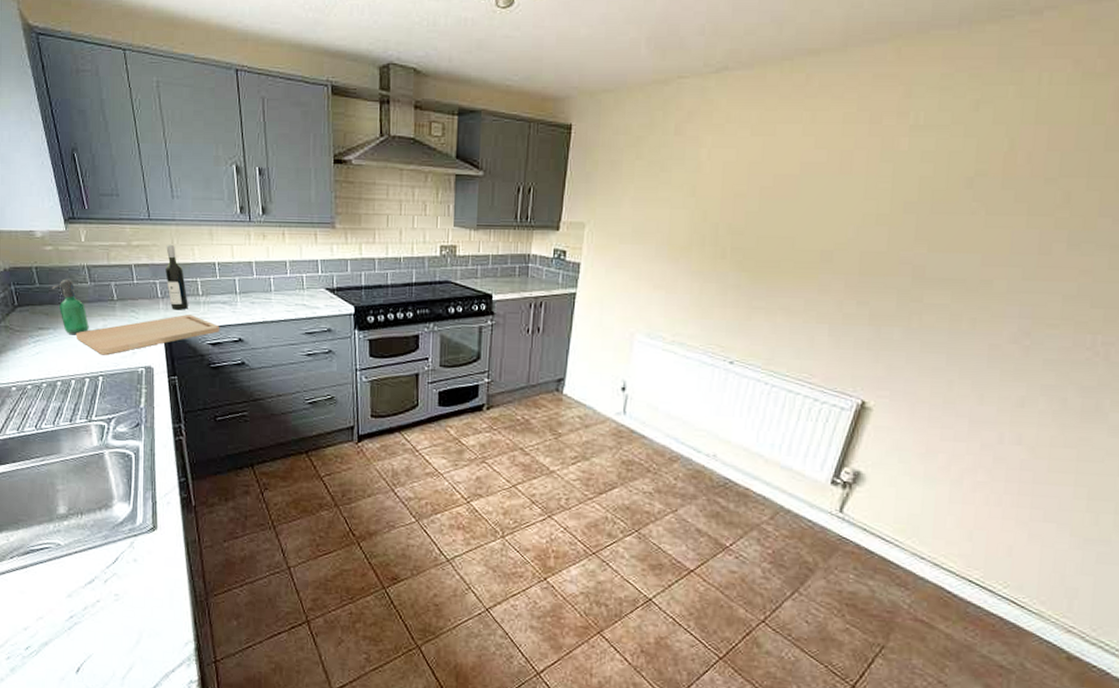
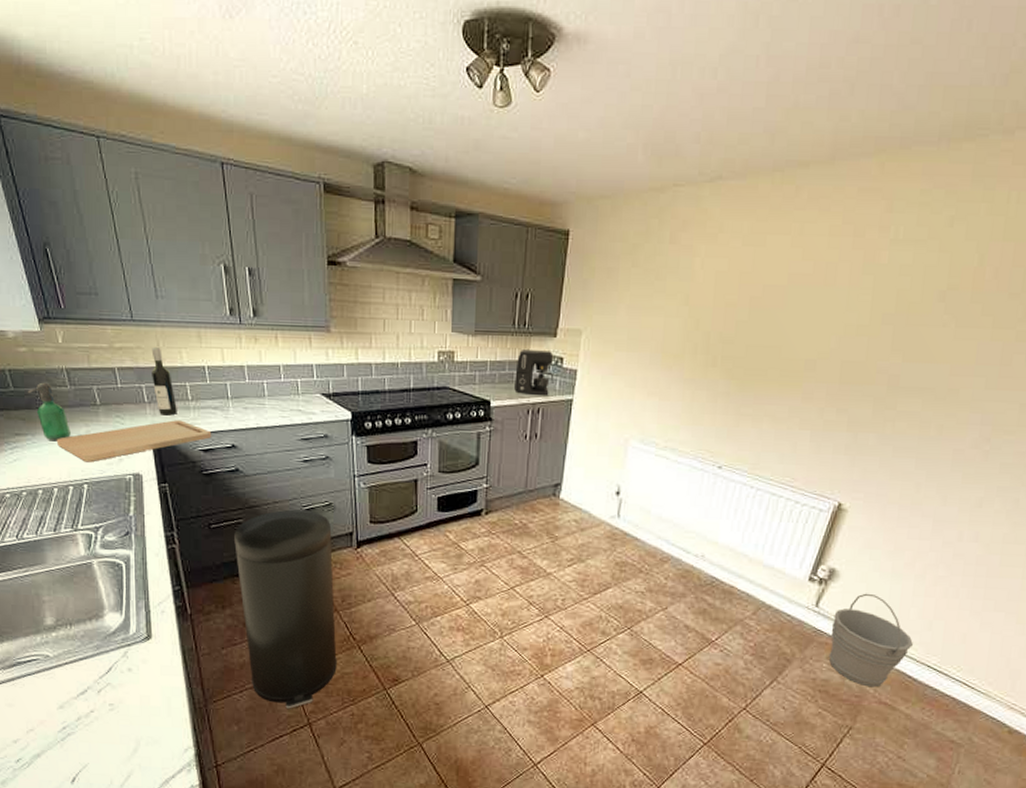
pedal bin: none [239,402,336,606] -> present [234,509,337,710]
coffee maker: none [516,243,557,290] -> present [514,350,554,396]
bucket: none [855,498,951,603] -> present [828,593,913,688]

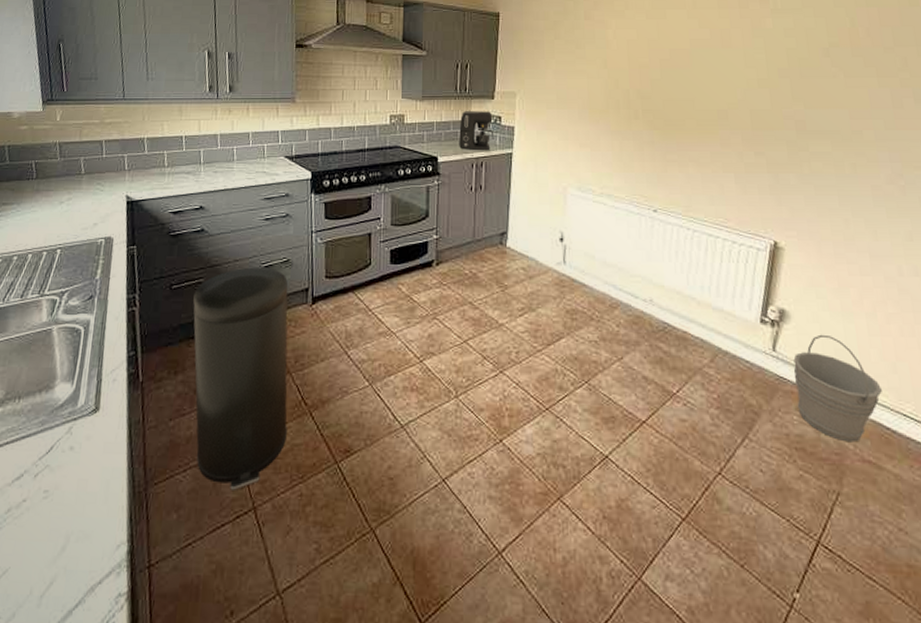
soap dispenser: present [27,382,71,442] -> none [20,155,54,209]
cutting board: present [56,420,212,463] -> none [38,185,183,228]
bottle: present [151,348,177,416] -> none [134,122,154,181]

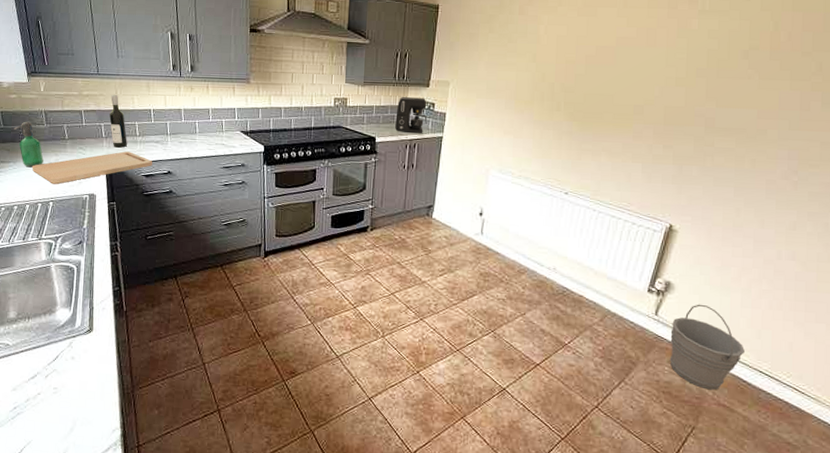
soap dispenser: none [20,155,54,209] -> present [13,121,44,168]
cutting board: none [38,185,183,228] -> present [31,151,153,185]
bottle: none [134,122,154,181] -> present [109,95,127,148]
pedal bin: present [193,267,288,492] -> none [165,224,244,397]

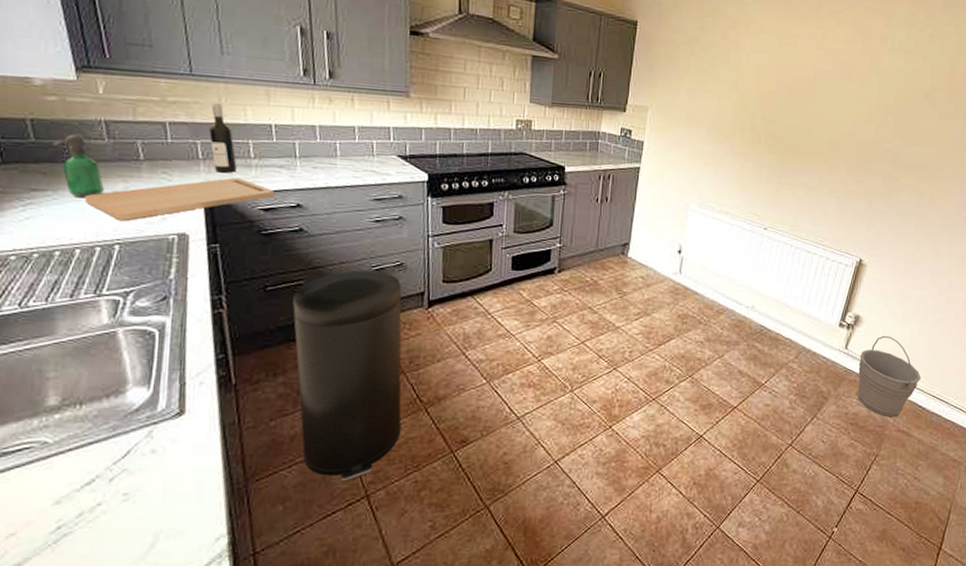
pedal bin: none [165,224,244,397] -> present [293,270,402,483]
coffee maker: present [395,97,427,134] -> none [587,122,624,164]

